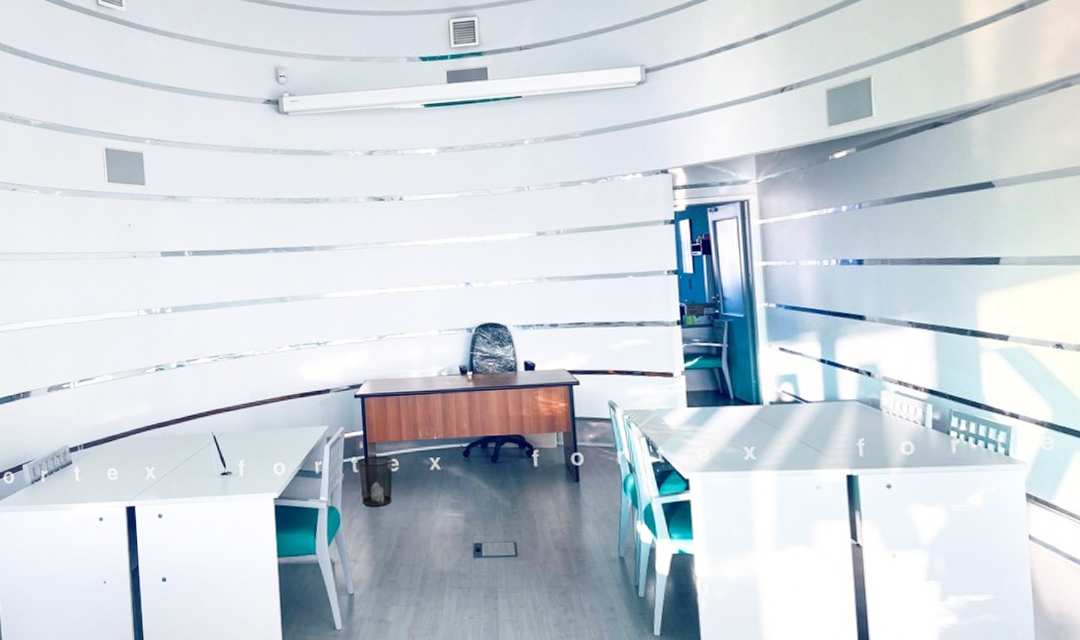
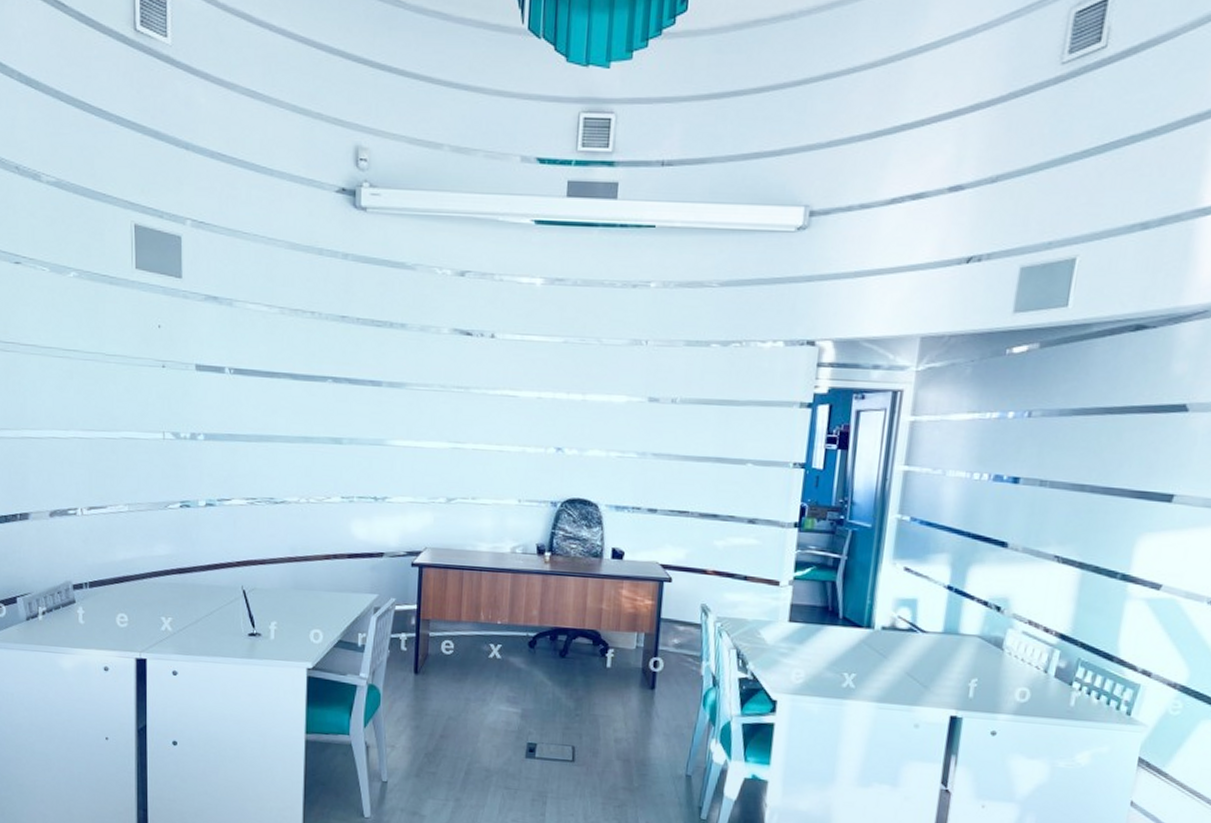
waste bin: present [357,456,393,507] -> none [406,634,447,692]

